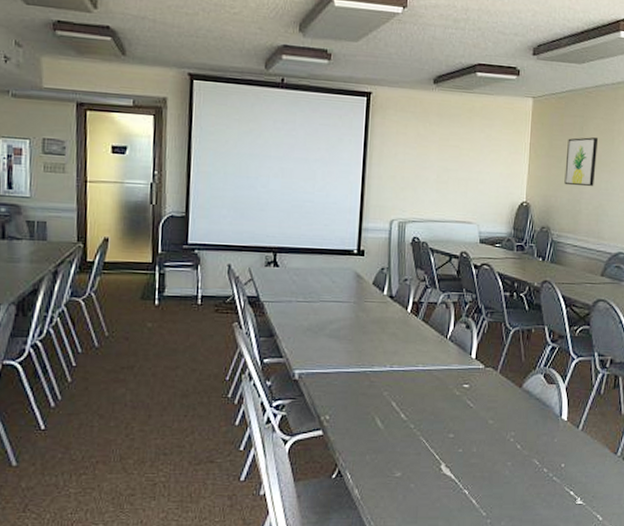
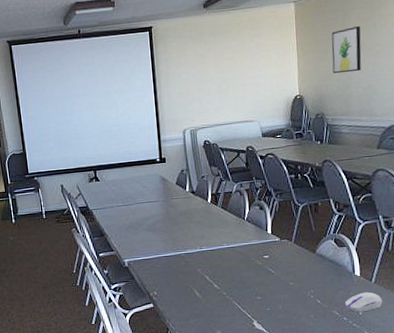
computer mouse: none [547,440,587,464] -> present [345,292,382,313]

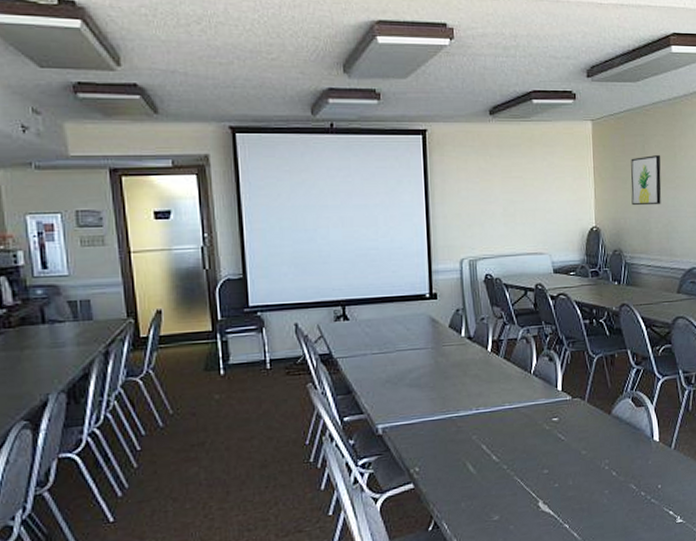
computer mouse: present [345,292,382,313] -> none [643,460,682,485]

